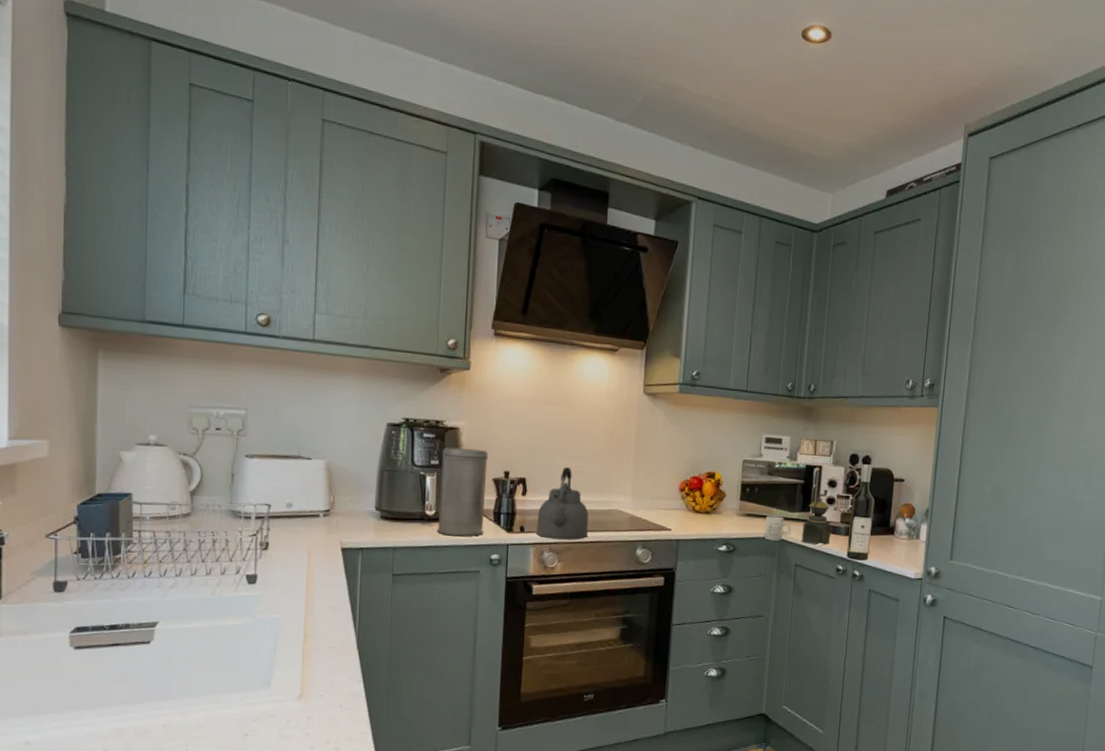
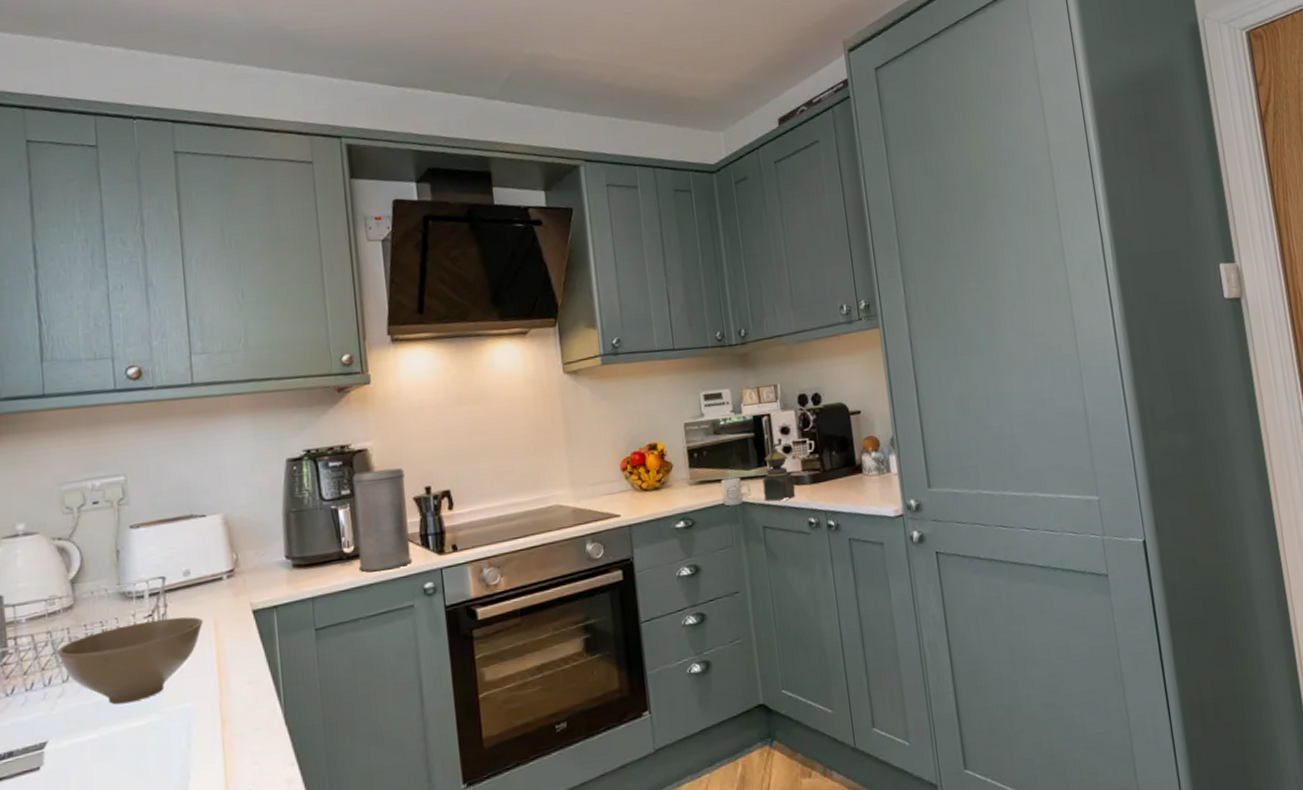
bowl: none [172,539,299,604] -> present [56,616,203,705]
kettle: present [536,467,589,541] -> none [469,469,529,554]
bottle: present [846,464,875,562] -> none [809,402,841,510]

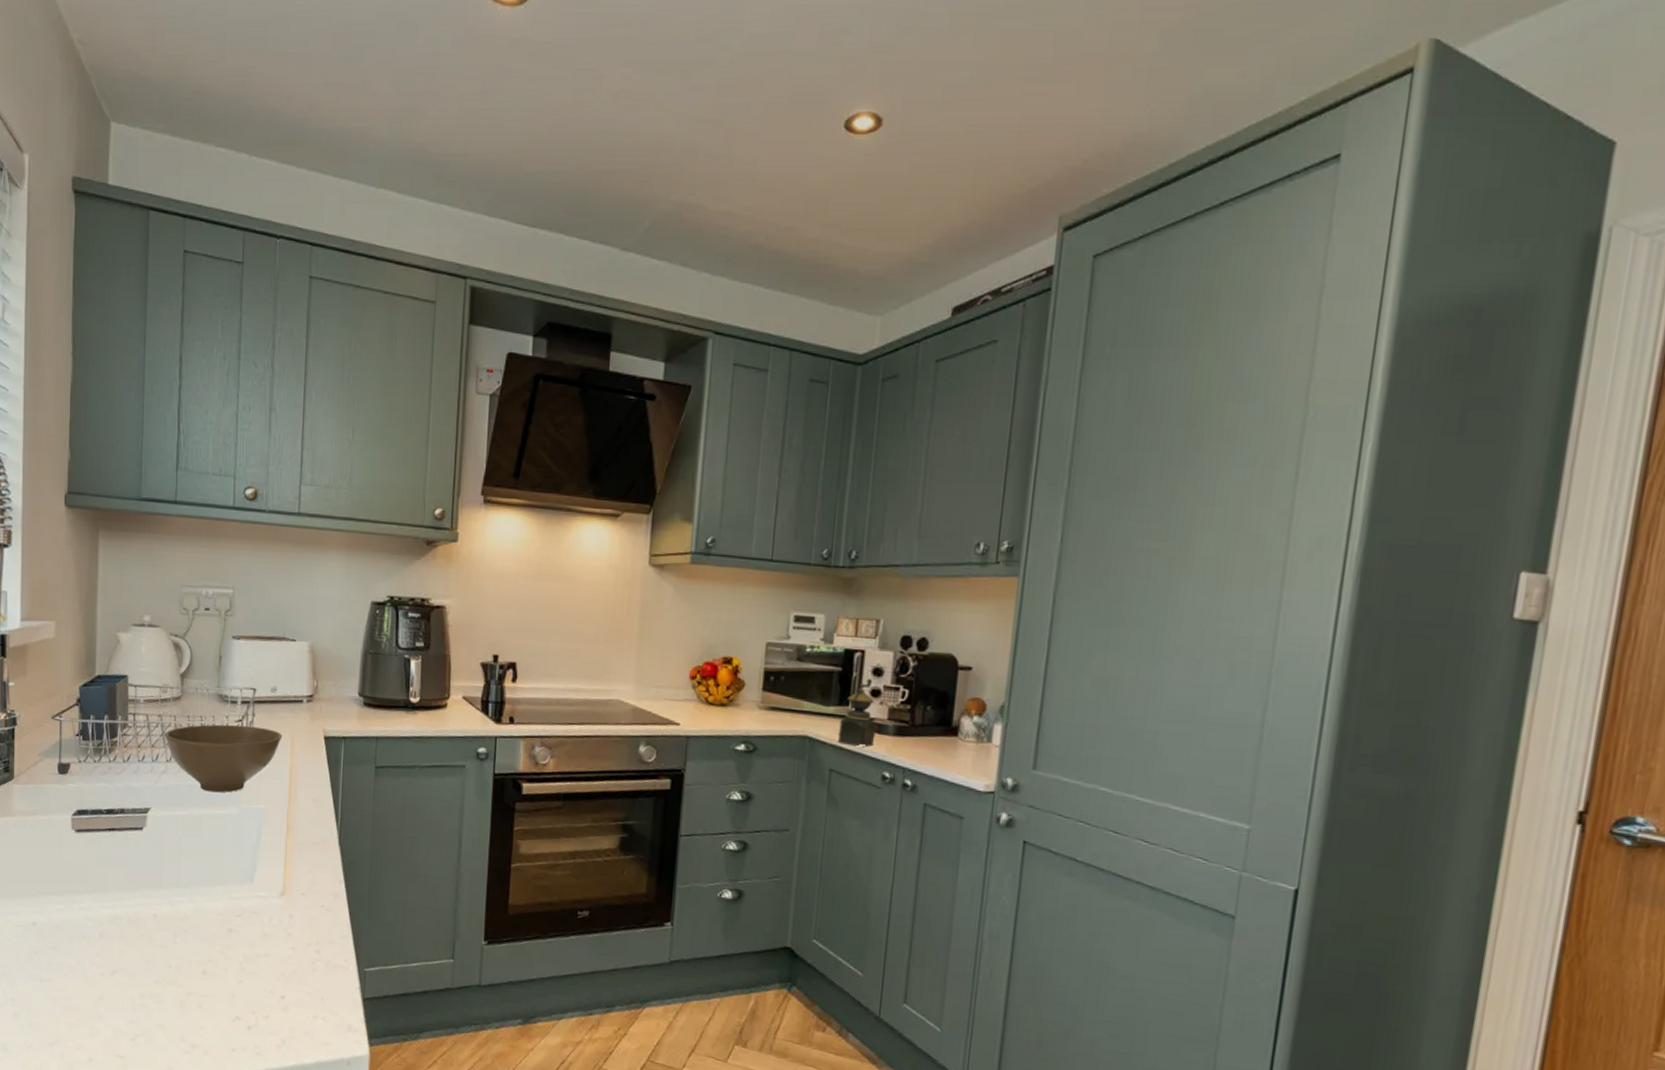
canister: present [352,467,413,572] -> none [421,627,476,728]
mug: present [720,477,751,507] -> none [791,709,825,741]

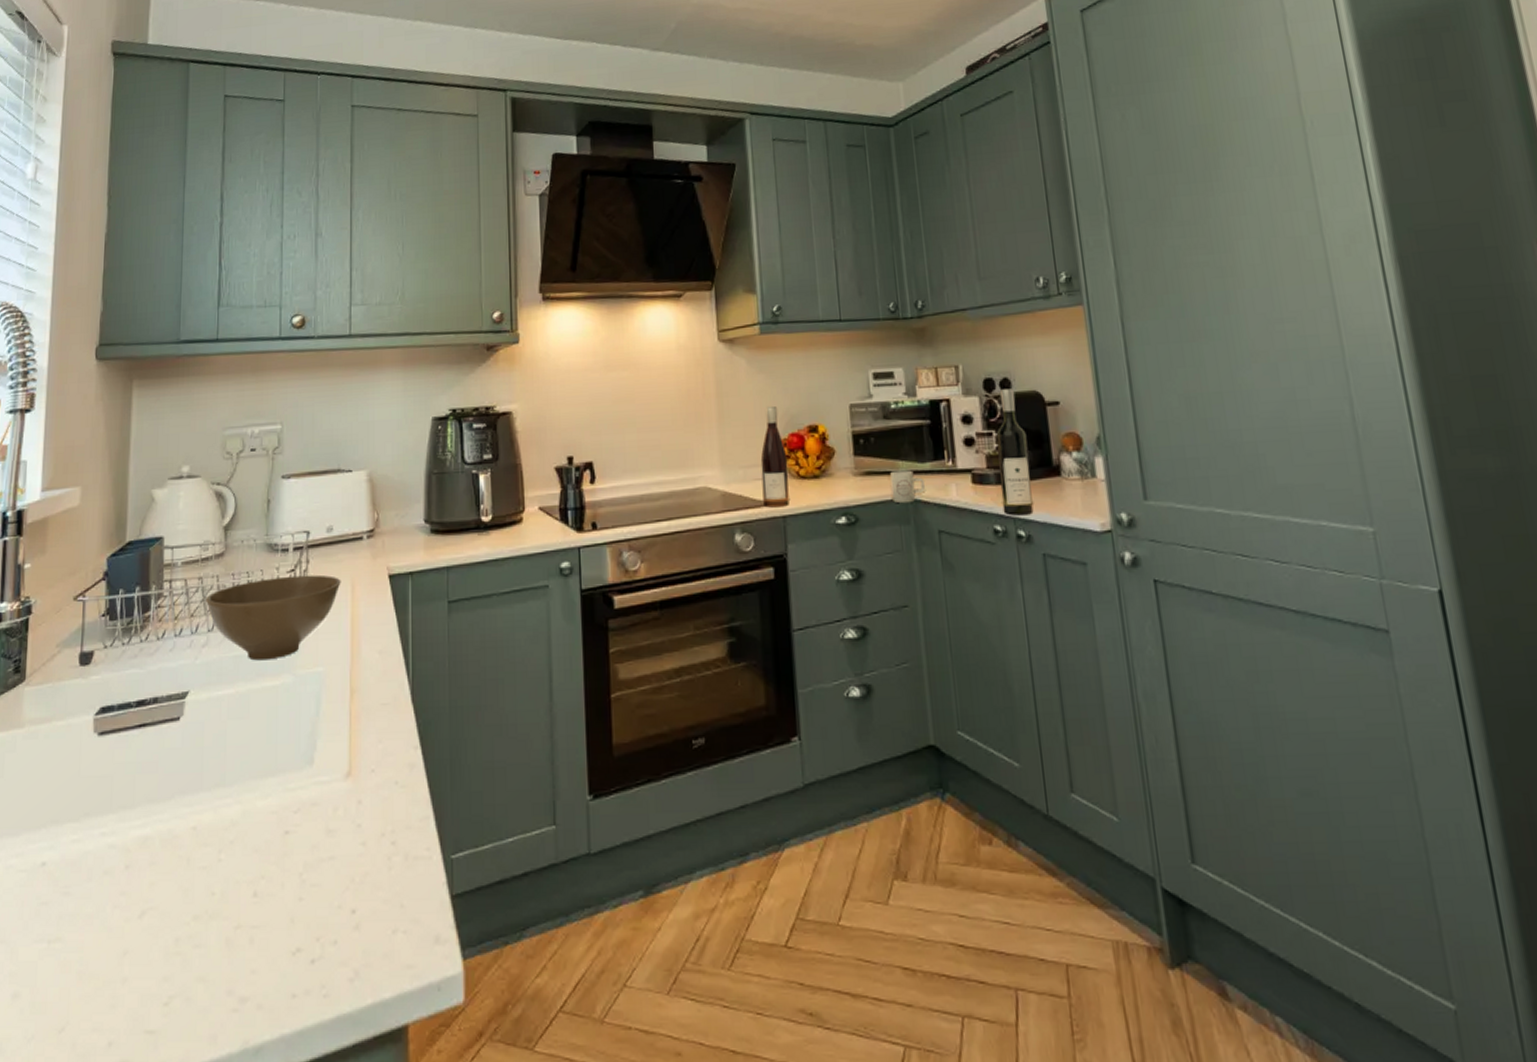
bottle: none [670,633,699,728] -> present [760,405,789,508]
mug: none [791,709,825,741] -> present [889,470,925,504]
coffee grinder: present [837,679,877,748] -> none [939,428,979,503]
bottle: none [895,648,933,768] -> present [996,388,1034,517]

